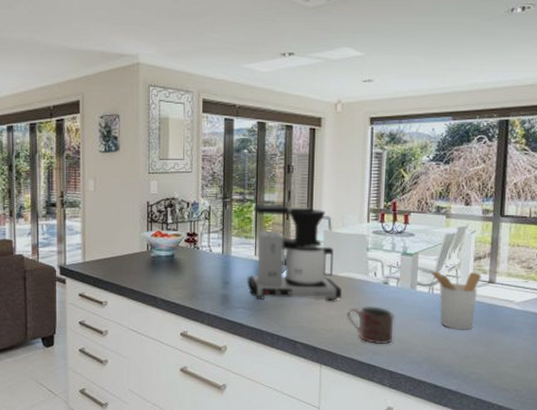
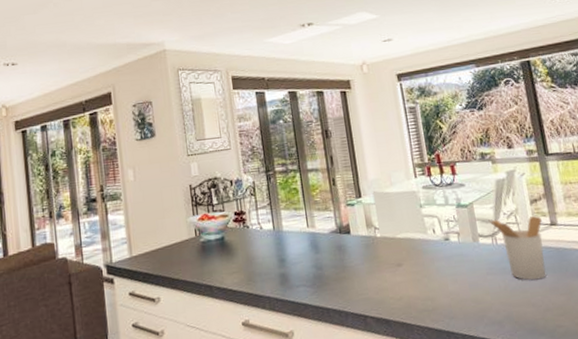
coffee maker: present [247,205,342,302] -> none [298,170,404,274]
mug: present [346,305,394,345] -> none [413,265,466,309]

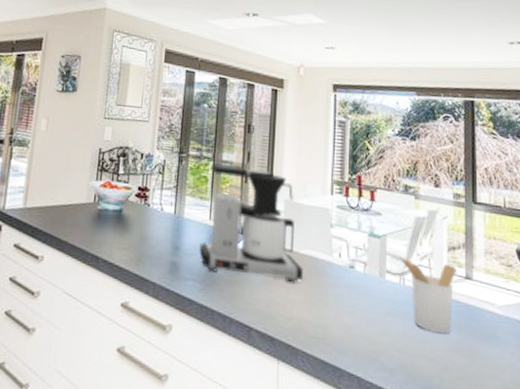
coffee maker: none [298,170,404,274] -> present [199,163,303,283]

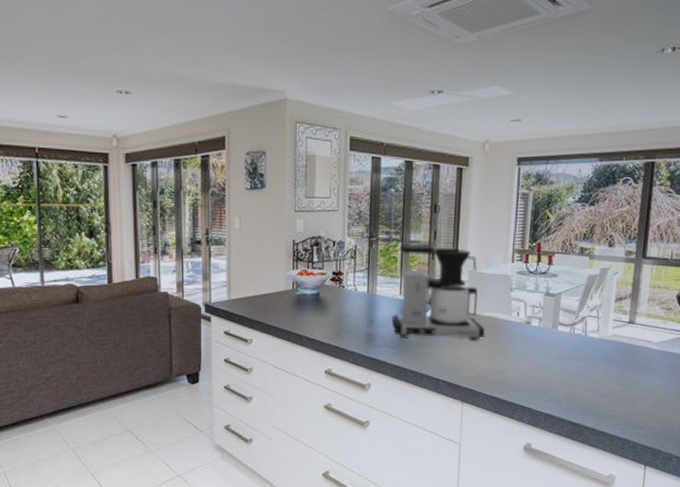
utensil holder: present [400,258,456,334] -> none [572,312,622,369]

